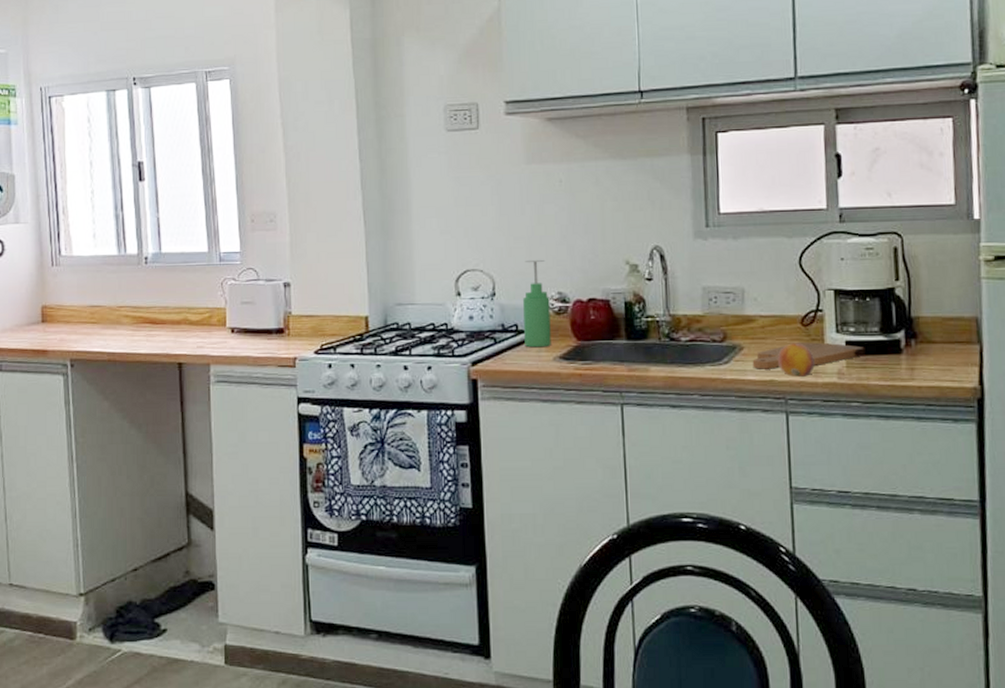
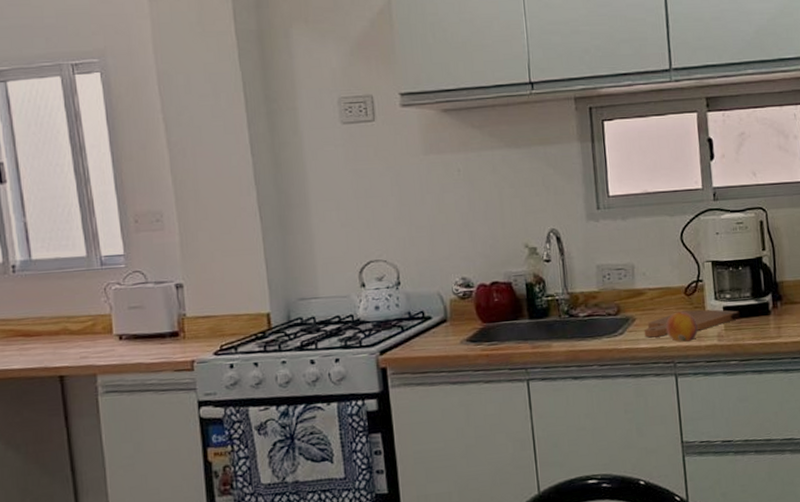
soap dispenser: present [523,259,551,348] -> none [428,247,458,333]

